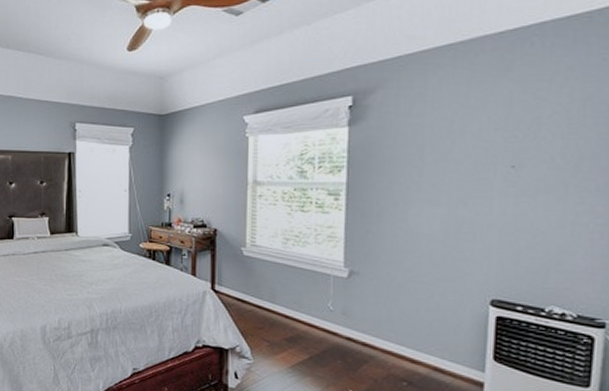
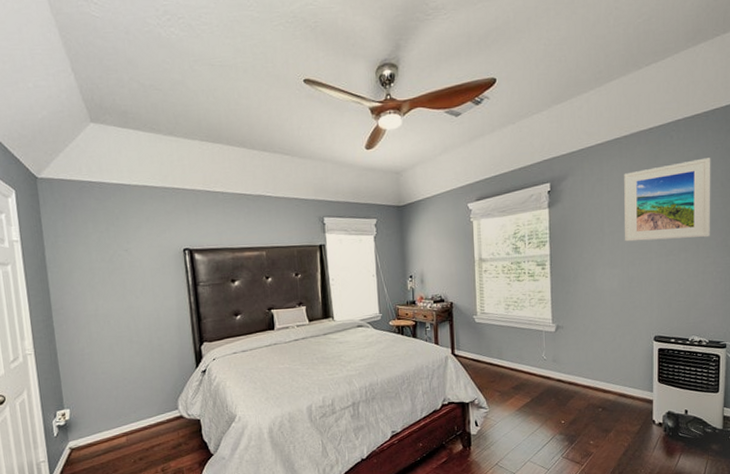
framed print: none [453,72,594,177] -> present [624,158,711,242]

